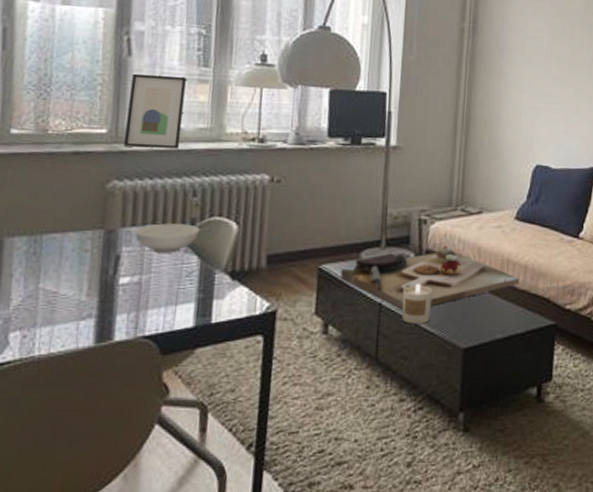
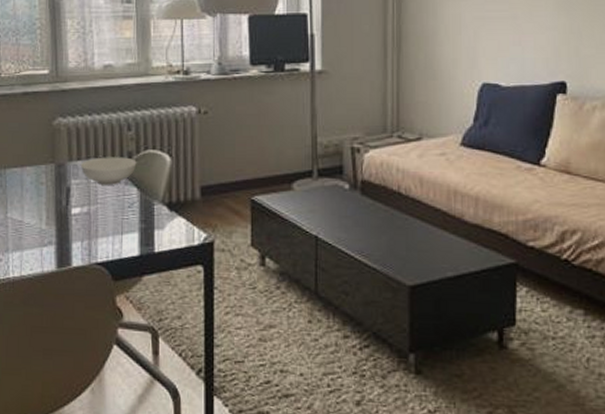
picture frame: present [124,73,188,149] -> none [63,14,113,86]
decorative tray: present [340,245,520,309] -> none [274,175,471,243]
candle: present [402,283,433,325] -> none [339,216,372,259]

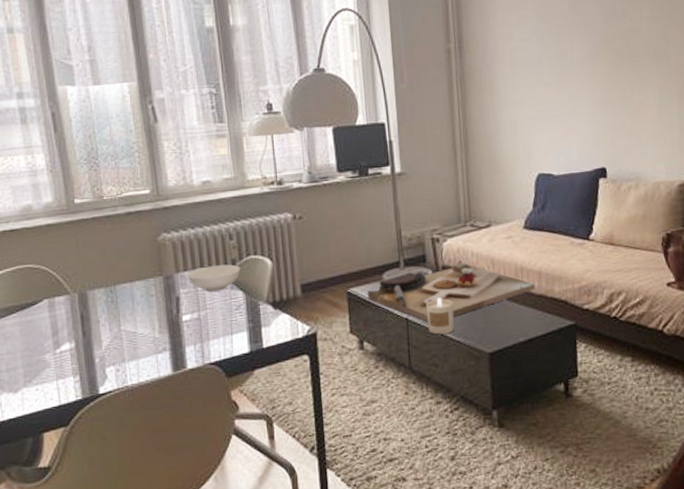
decorative tray: none [274,175,471,243] -> present [367,260,536,322]
candle: none [339,216,372,259] -> present [425,297,455,335]

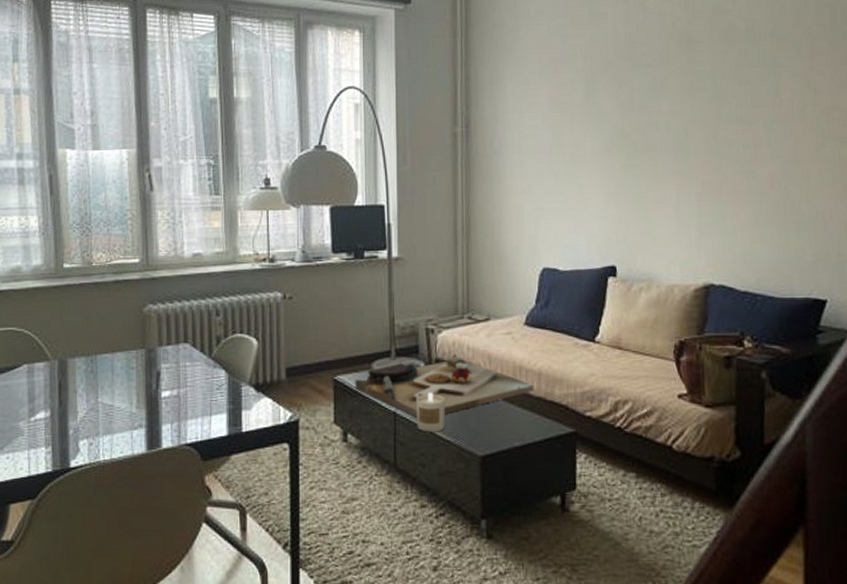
bowl: present [187,264,241,292] -> none [170,341,225,368]

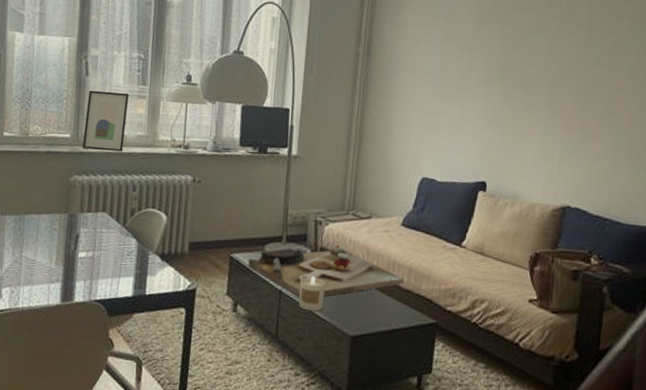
picture frame: none [154,206,202,274] -> present [82,90,130,152]

